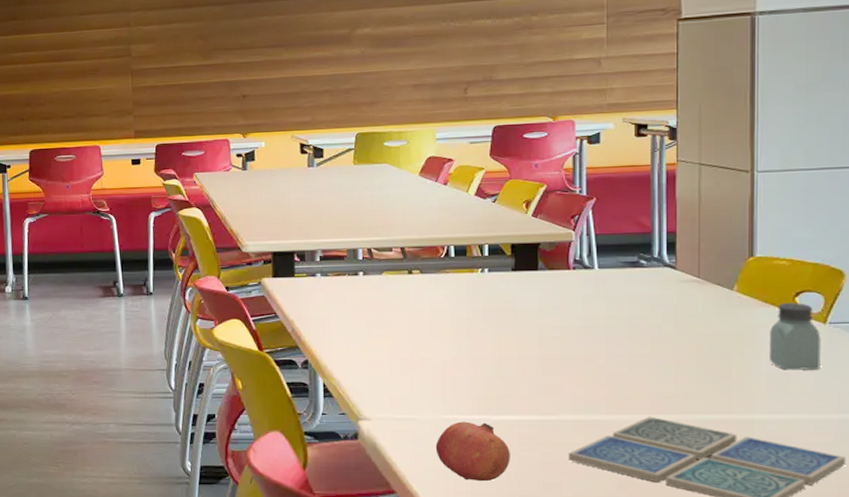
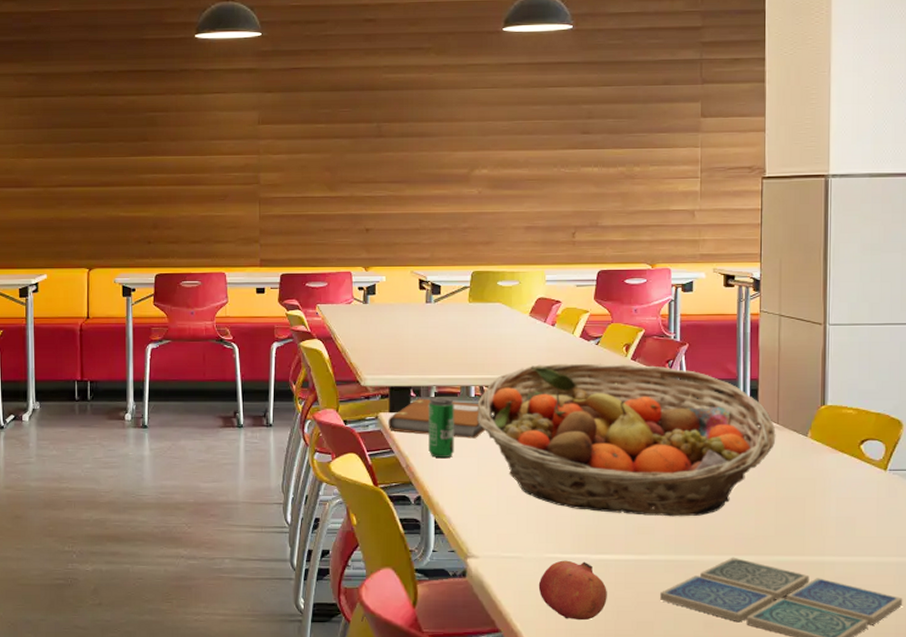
notebook: none [272,262,375,302] -> present [388,398,486,439]
beverage can: none [314,261,342,321] -> present [428,397,454,458]
fruit basket: none [364,221,697,376] -> present [476,363,776,517]
saltshaker: present [770,303,821,370] -> none [838,450,882,514]

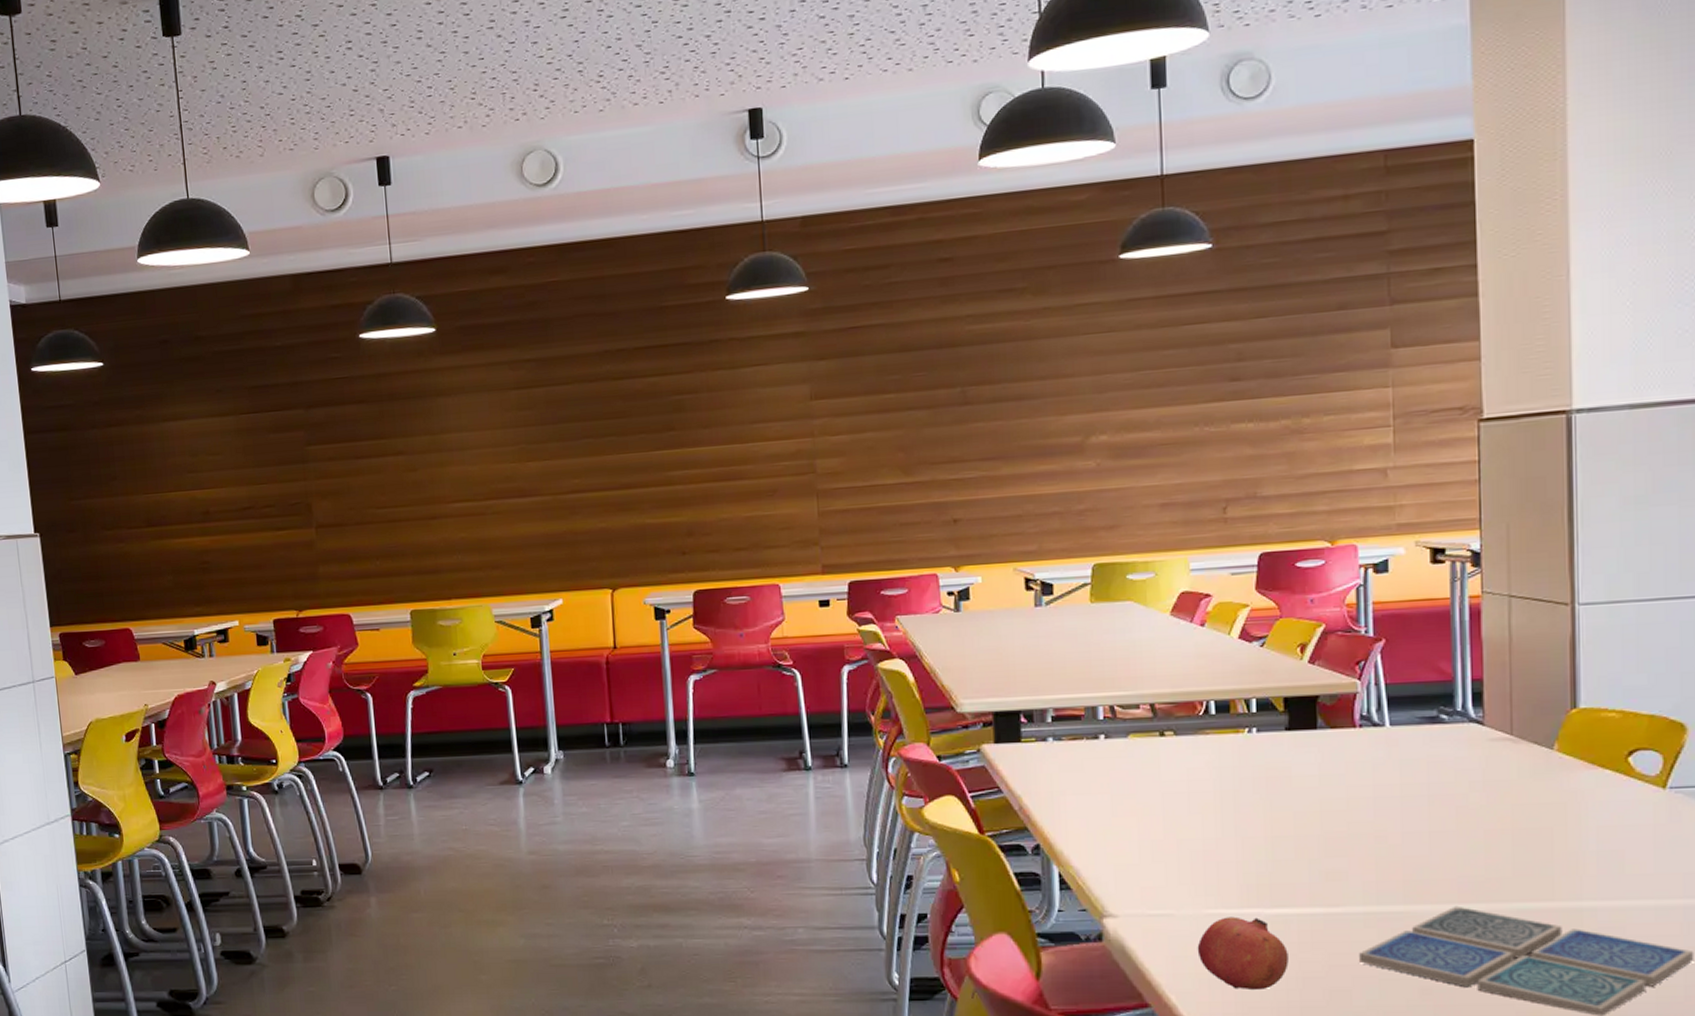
notebook: present [388,398,486,439] -> none [994,724,1120,771]
beverage can: present [428,397,454,458] -> none [1044,721,1080,796]
fruit basket: present [476,363,776,517] -> none [1106,669,1510,858]

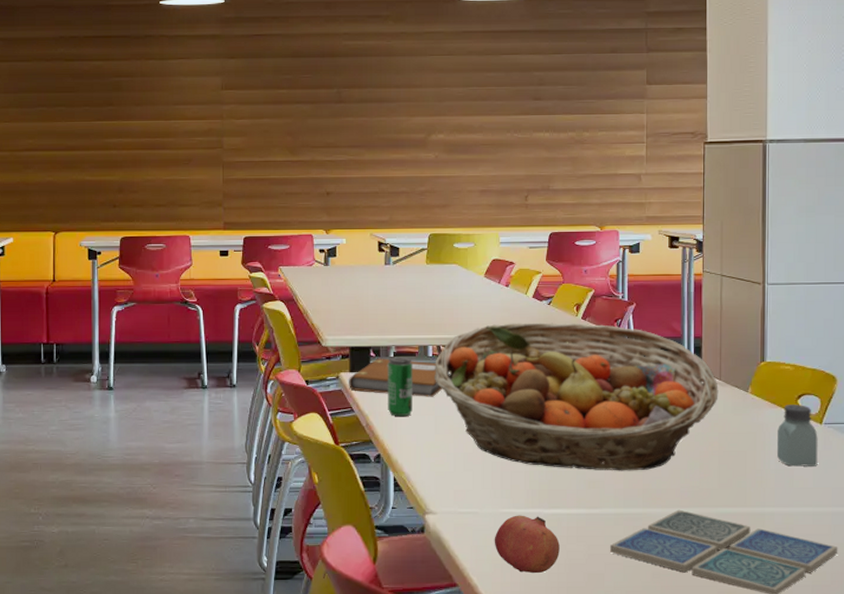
notebook: none [994,724,1120,771] -> present [349,358,443,397]
beverage can: none [1044,721,1080,796] -> present [388,357,412,416]
fruit basket: none [1106,669,1510,858] -> present [434,322,719,471]
saltshaker: none [1599,763,1661,846] -> present [777,405,818,467]

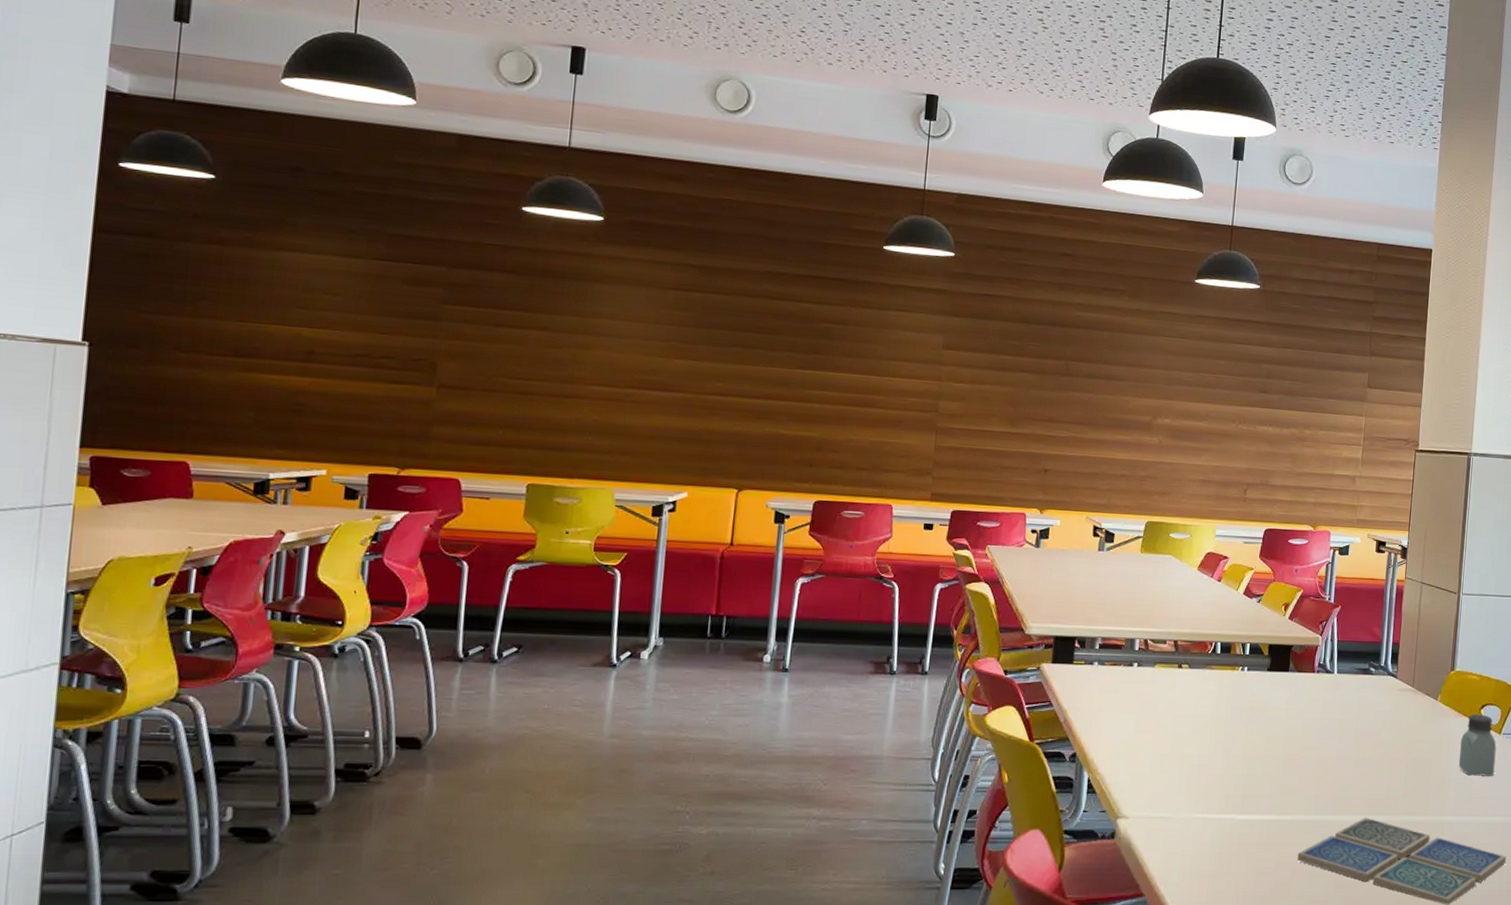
notebook: present [349,358,443,397] -> none [1049,649,1147,694]
beverage can: present [388,357,412,416] -> none [1088,649,1118,713]
fruit basket: present [434,322,719,471] -> none [1138,619,1411,777]
pomegranate: present [494,515,560,574] -> none [1184,821,1250,883]

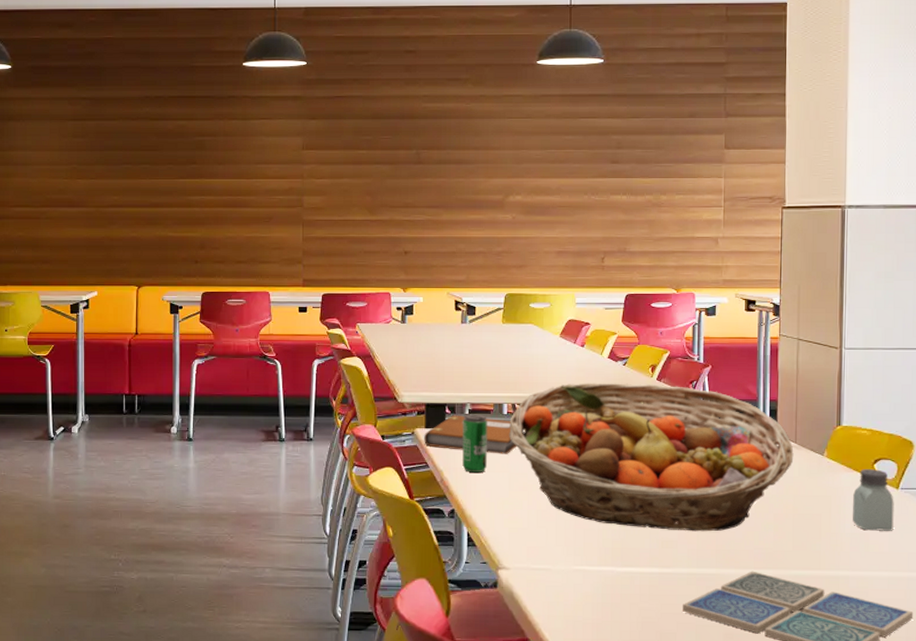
notebook: none [1049,649,1147,694] -> present [424,415,517,454]
beverage can: none [1088,649,1118,713] -> present [462,414,487,472]
fruit basket: none [1138,619,1411,777] -> present [508,383,794,532]

